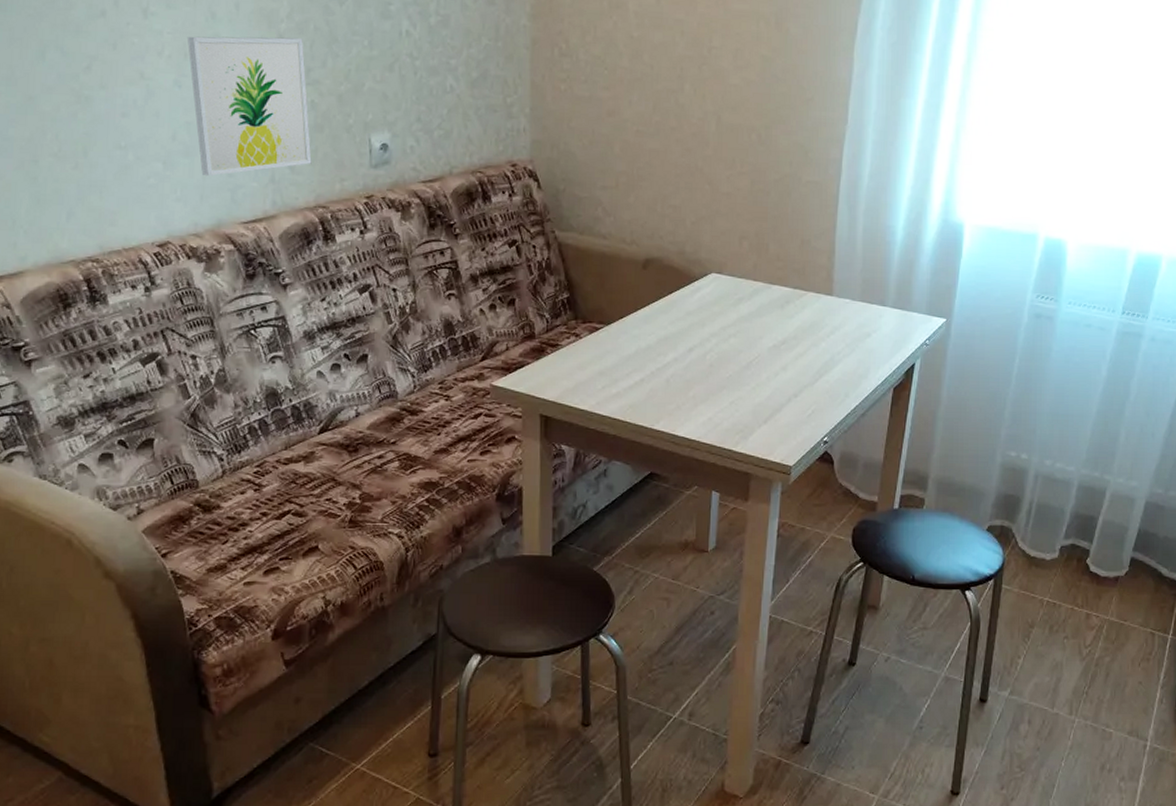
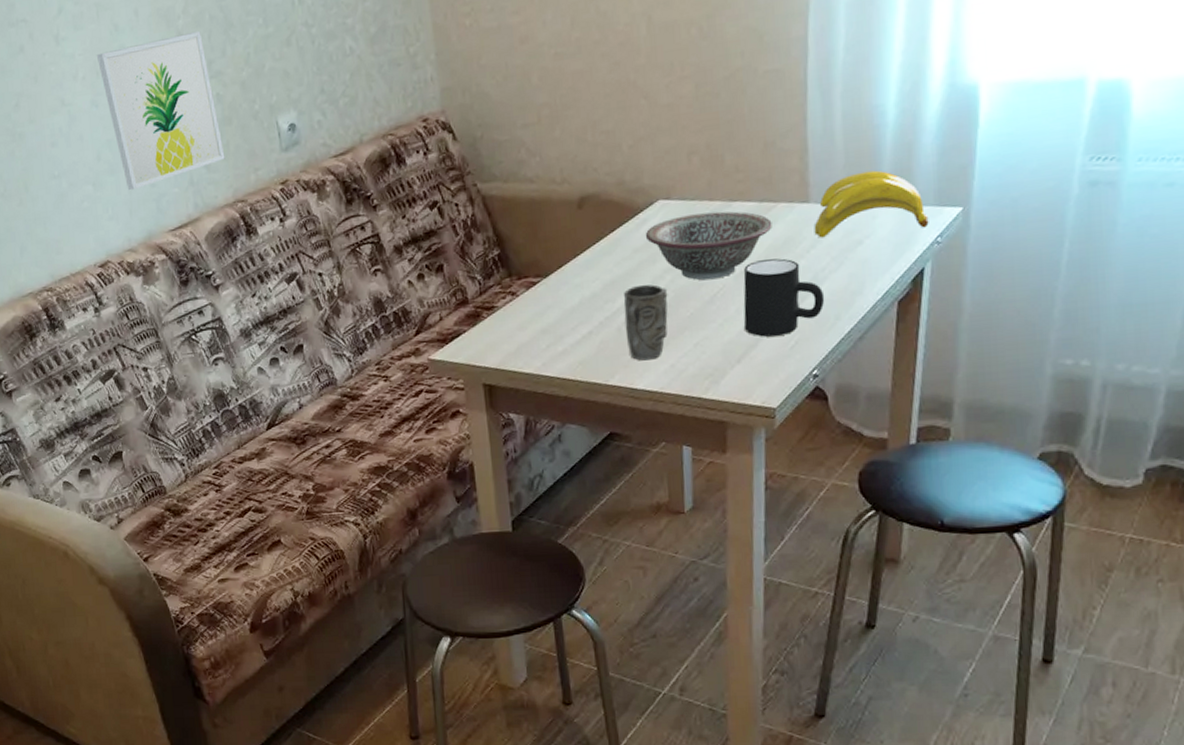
mug: none [673,345,712,411] -> present [624,284,668,361]
decorative bowl: none [697,290,802,349] -> present [645,211,772,281]
mug: none [772,338,838,404] -> present [743,258,825,337]
banana: none [834,277,921,331] -> present [814,170,929,238]

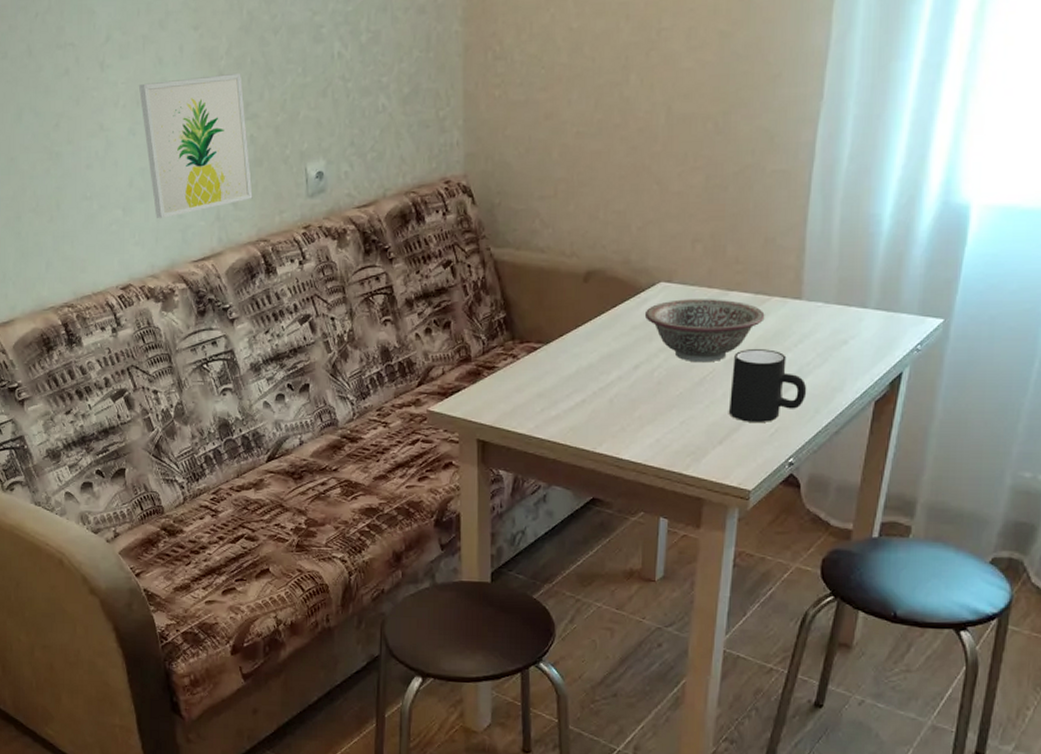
mug: present [624,284,668,361] -> none [617,361,660,433]
banana: present [814,170,929,238] -> none [803,275,911,335]

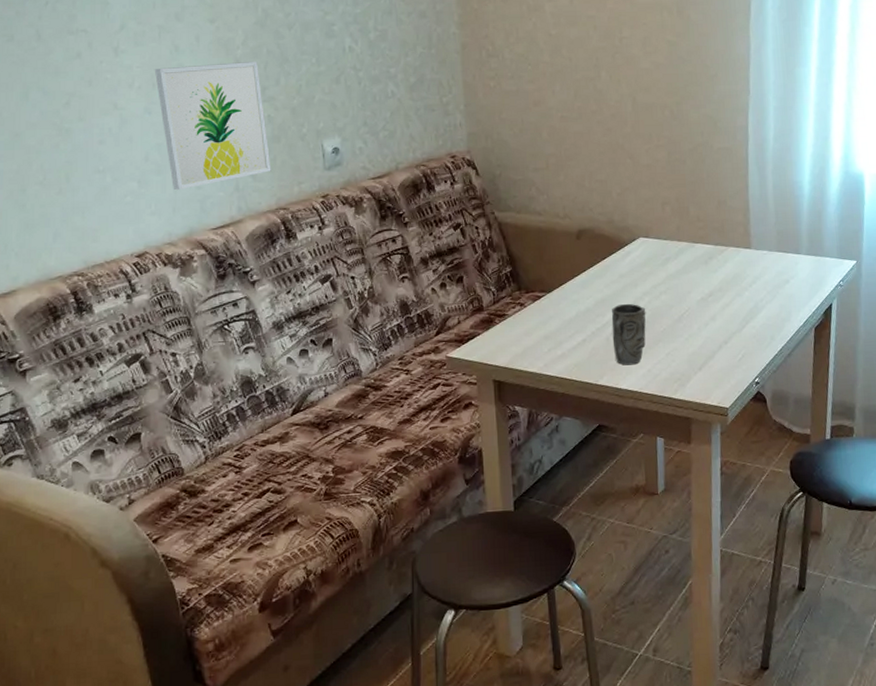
mug: none [617,361,660,433] -> present [611,304,646,365]
decorative bowl: present [644,299,765,363] -> none [629,250,725,303]
mug: present [728,349,807,422] -> none [703,290,763,351]

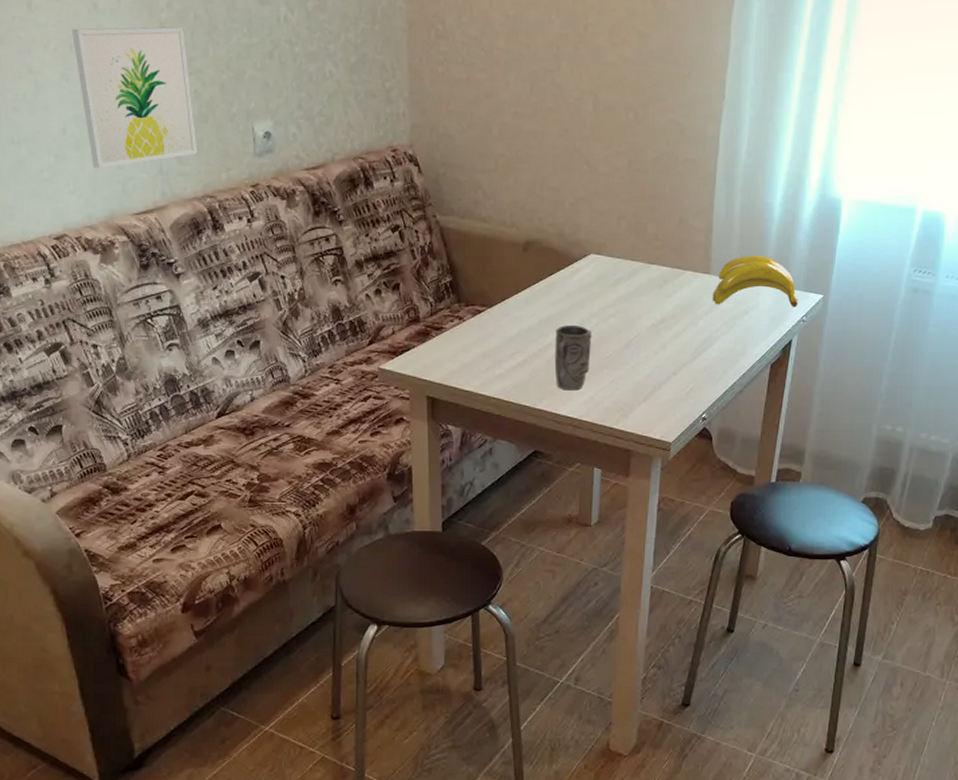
banana: none [754,229,834,276] -> present [712,255,798,308]

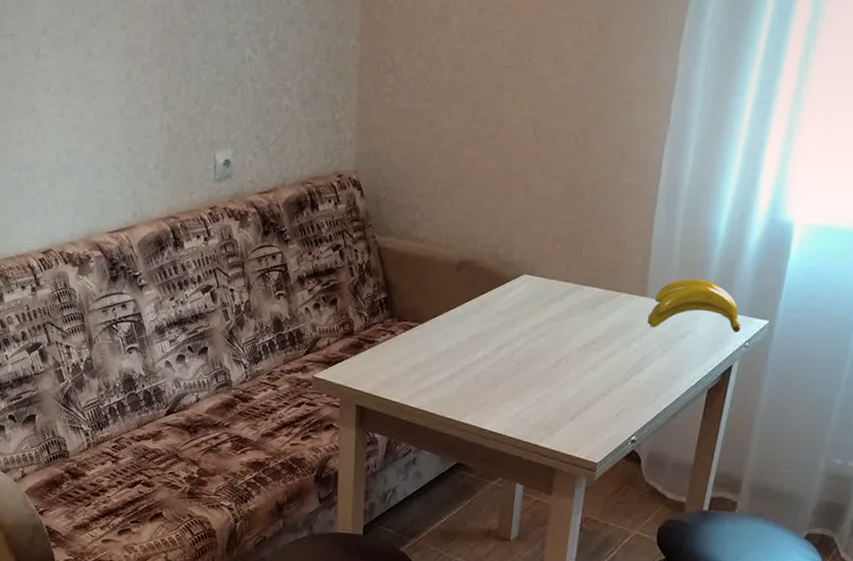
wall art: present [71,27,198,169] -> none [69,70,166,193]
mug: present [554,325,592,391] -> none [481,343,521,407]

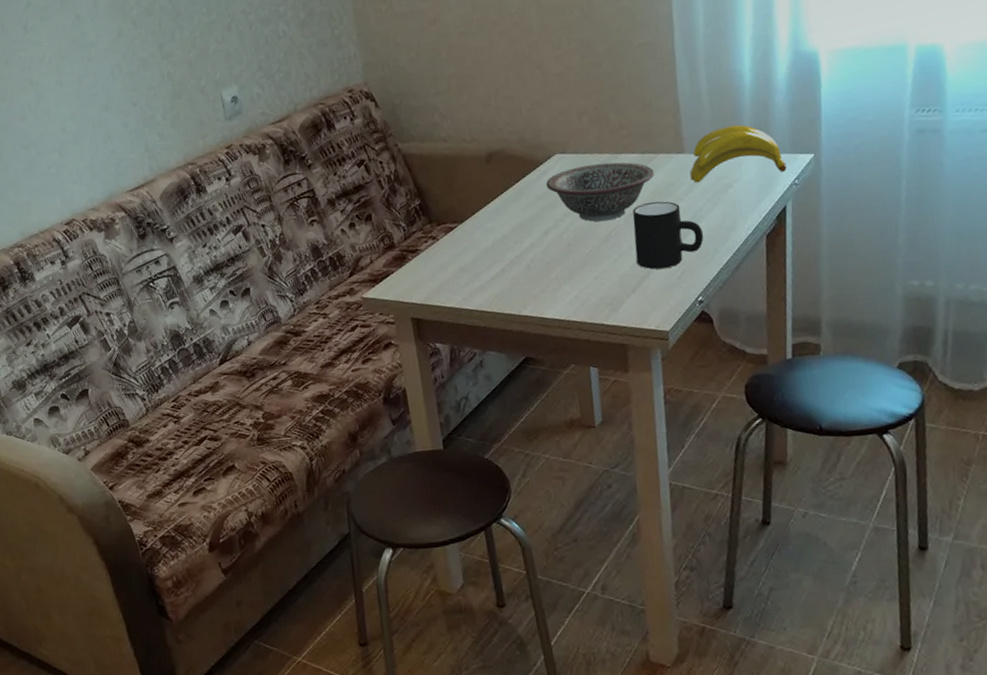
decorative bowl: none [508,290,614,348] -> present [545,162,655,222]
mug: none [579,338,649,403] -> present [633,201,704,270]

